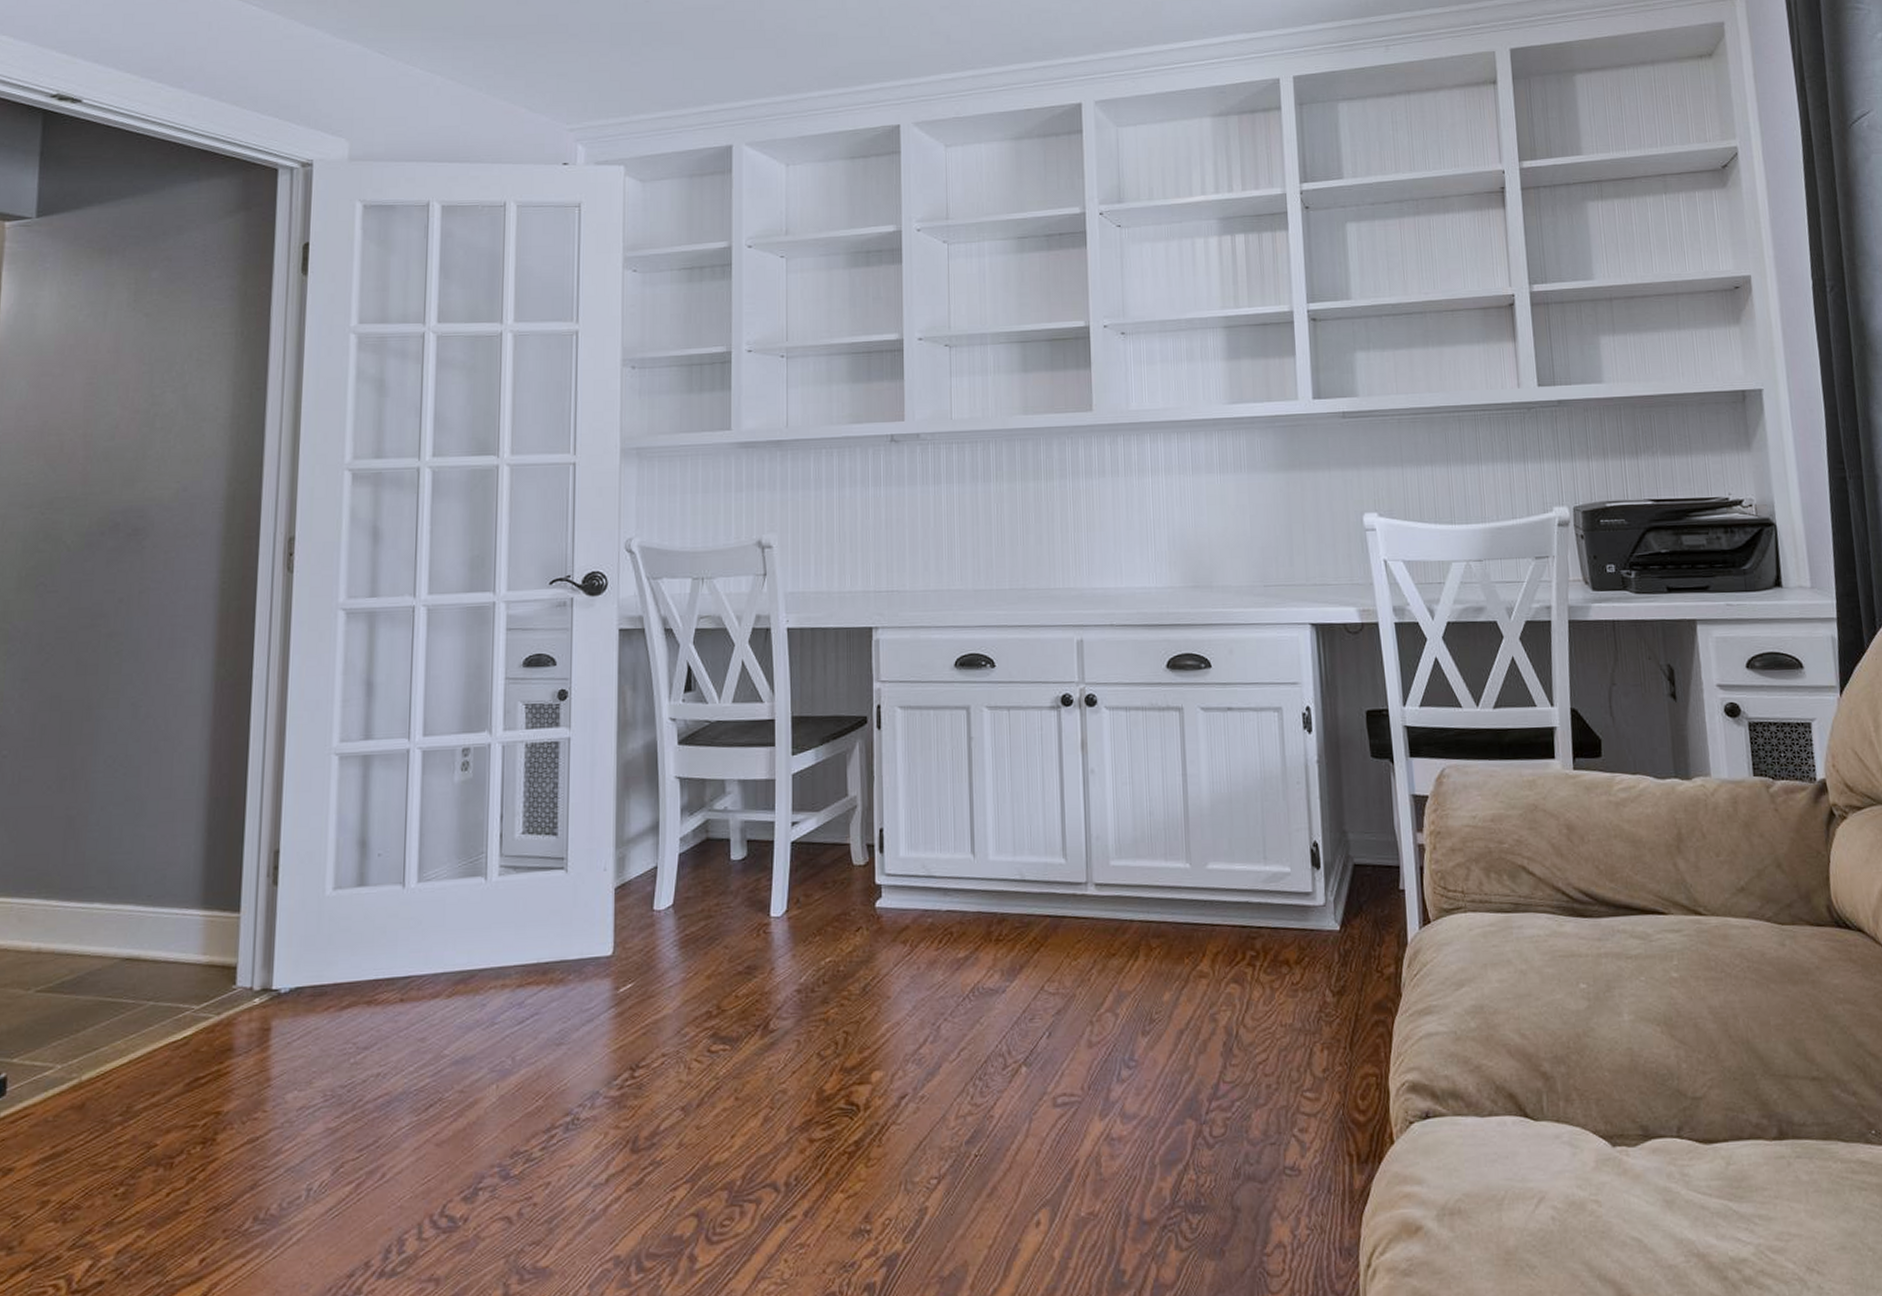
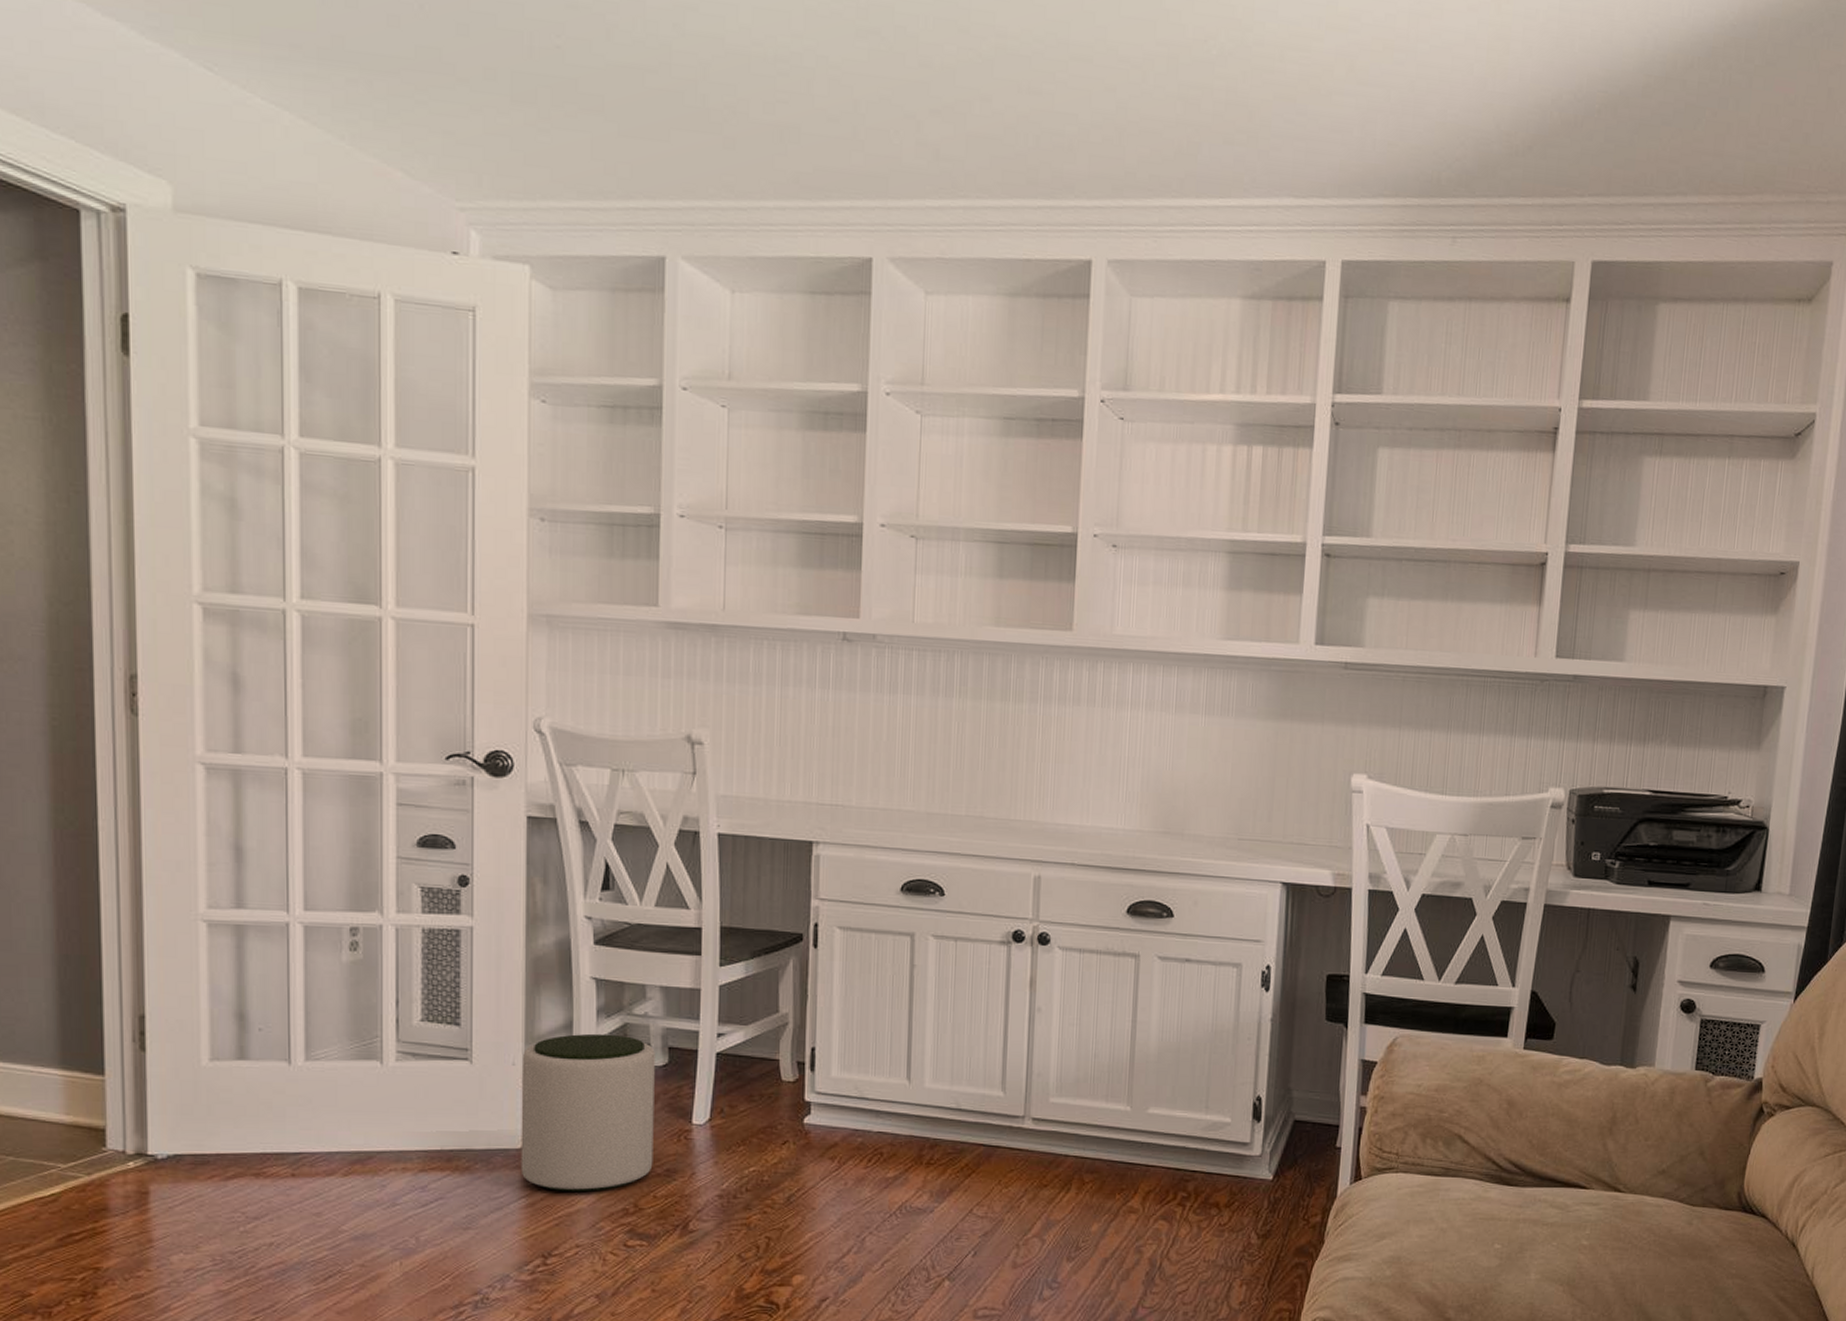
plant pot: none [610,831,735,998] -> present [520,1033,655,1193]

